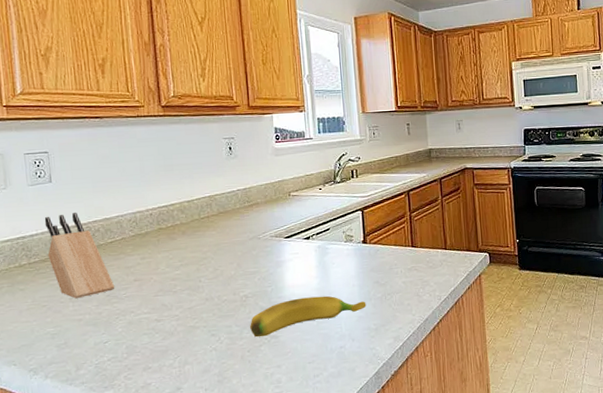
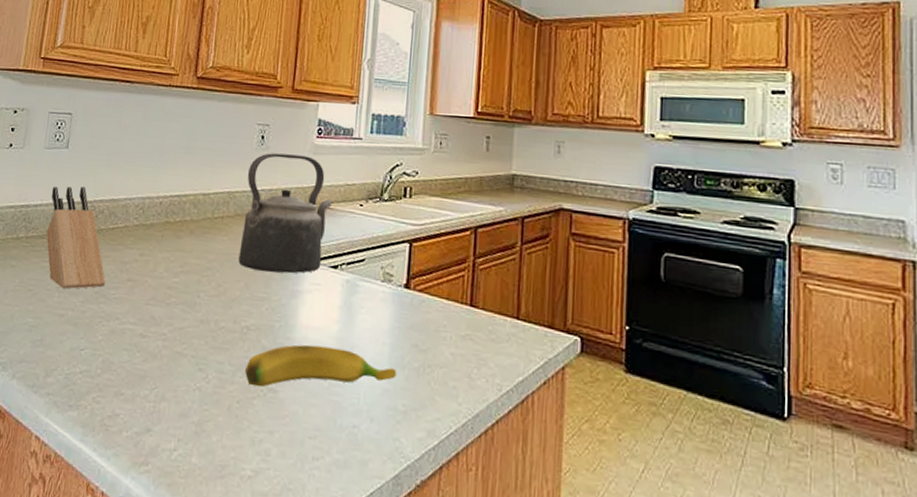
kettle: none [222,158,298,253] -> present [238,153,332,274]

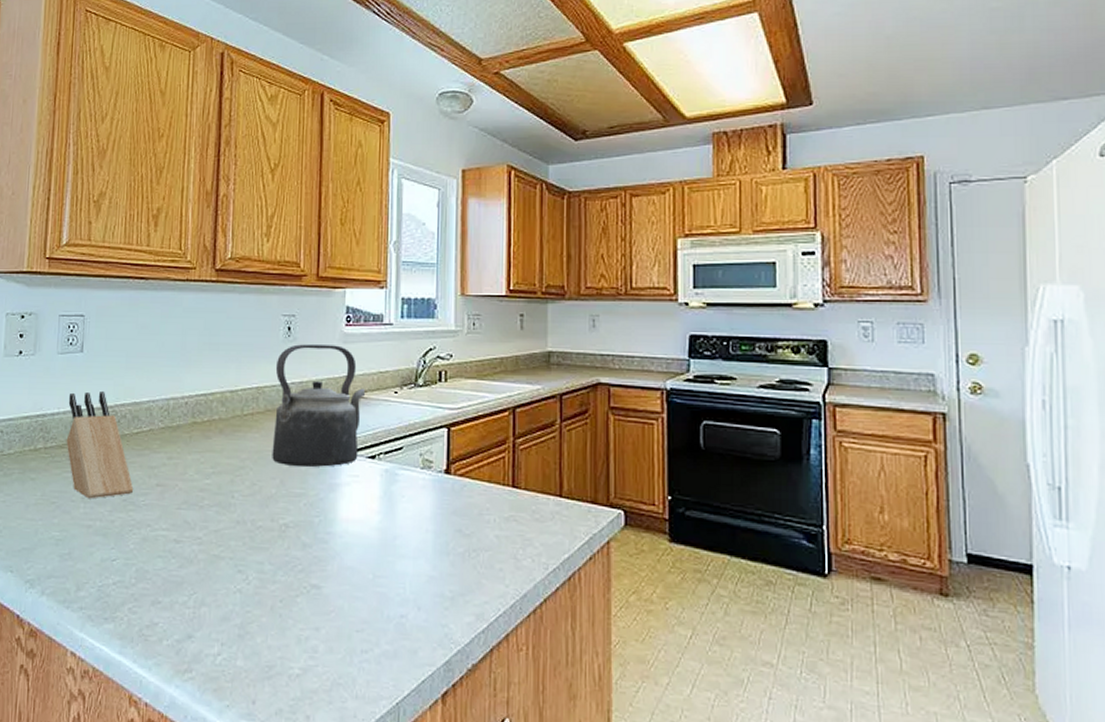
banana: present [244,344,397,388] -> none [285,537,442,585]

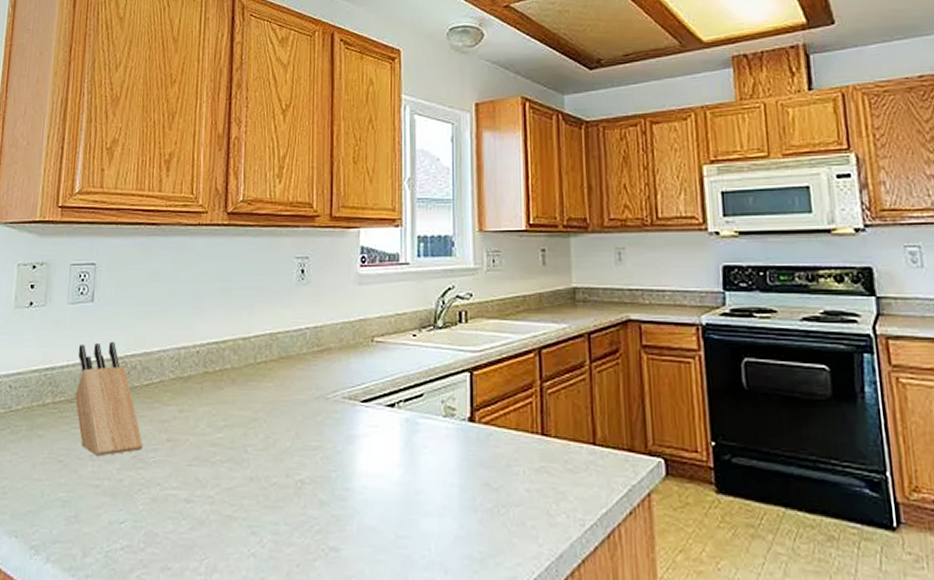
kettle: present [272,344,366,467] -> none [286,287,383,417]

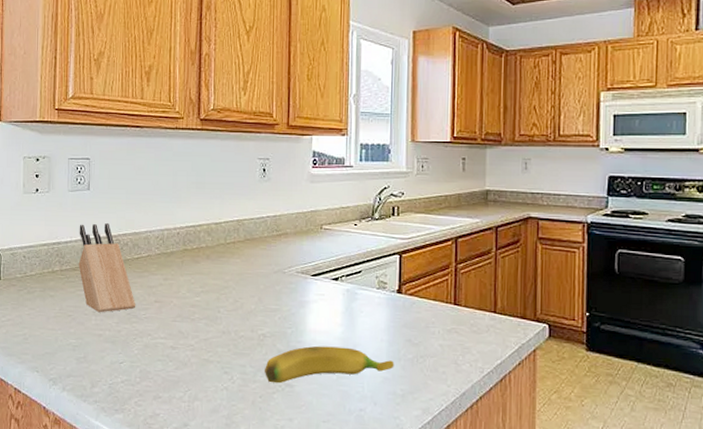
banana: none [302,494,469,547] -> present [264,345,394,384]

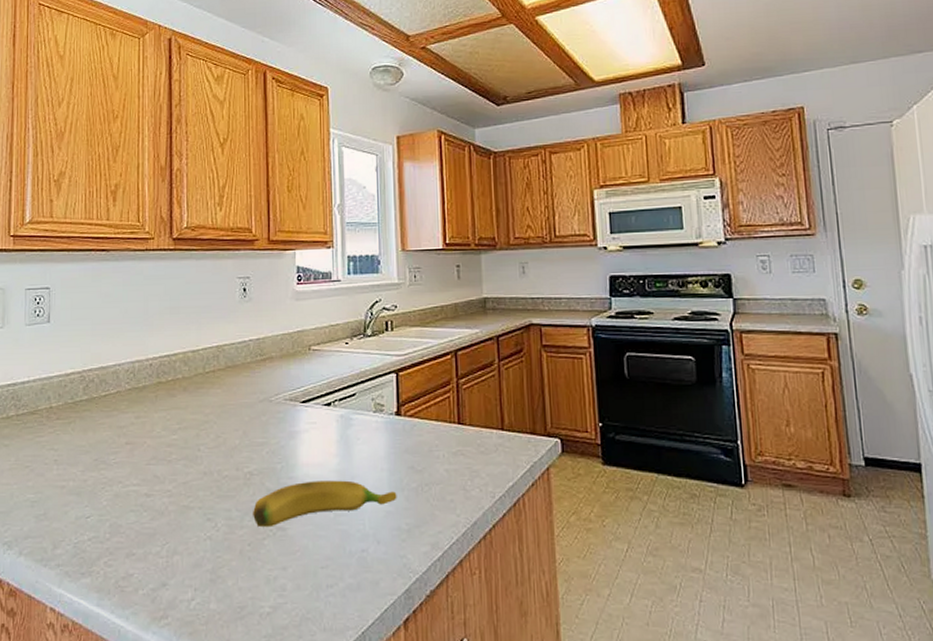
knife block: present [78,222,136,313] -> none [37,357,104,461]

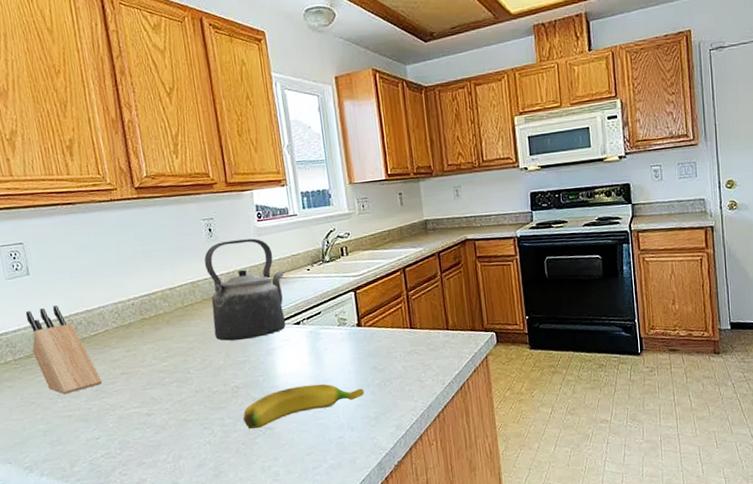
knife block: none [37,357,104,461] -> present [25,304,103,395]
kettle: none [233,303,319,417] -> present [204,238,286,341]

